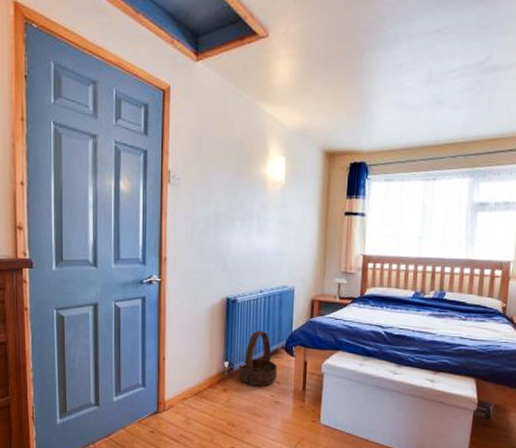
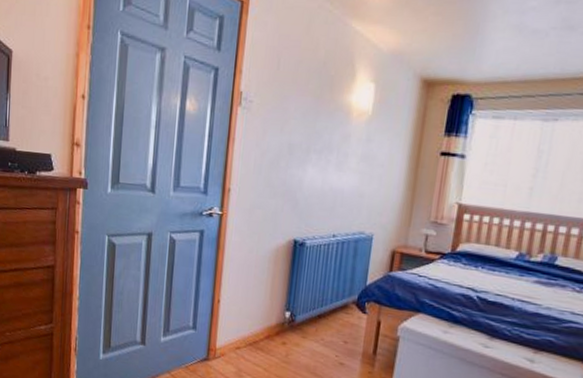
basket: present [238,331,277,387] -> none [300,280,346,345]

